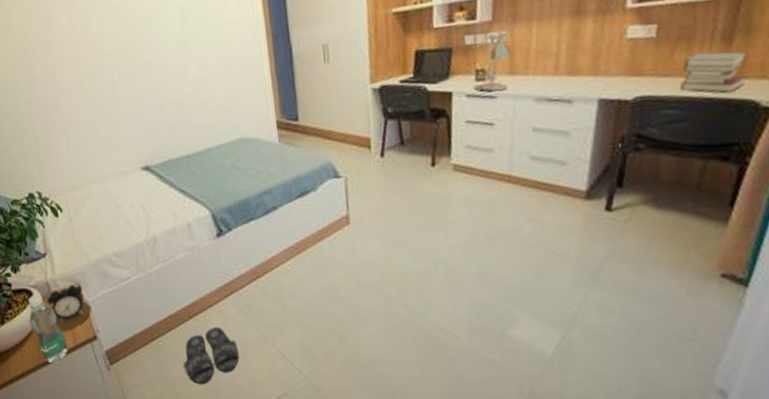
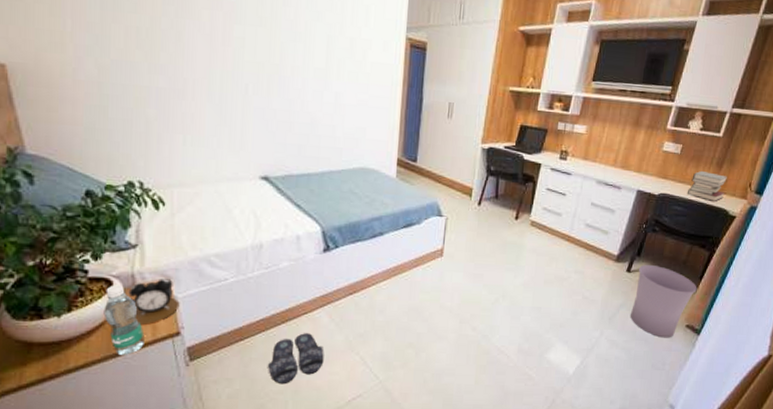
desk lamp: present [474,31,514,92] -> none [557,125,590,170]
waste bin: none [623,195,729,296] -> present [631,264,697,338]

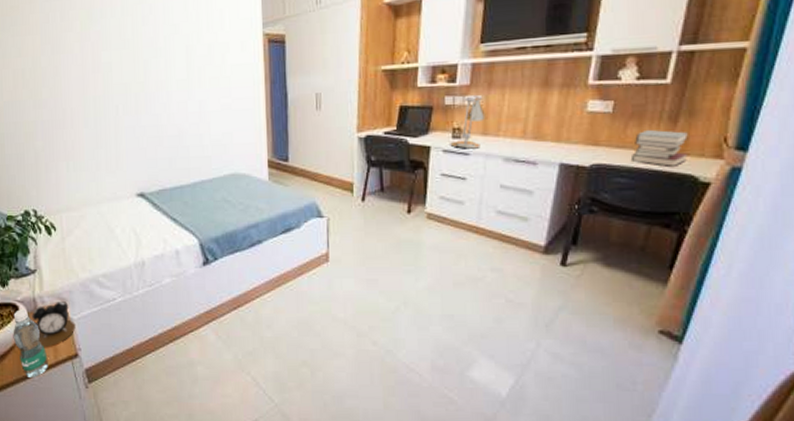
slippers: present [268,333,324,385] -> none [161,352,215,408]
desk lamp: none [557,125,590,170] -> present [450,95,487,149]
waste bin: present [631,264,697,338] -> none [575,254,668,349]

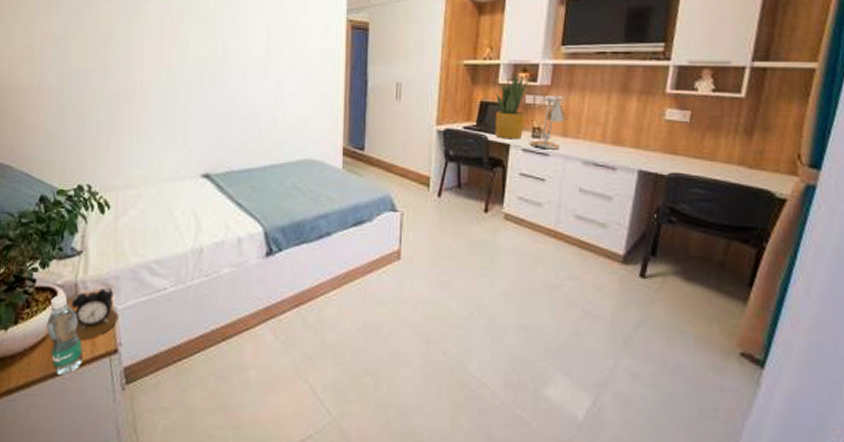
planter: none [414,77,449,142] -> present [495,75,530,140]
books: present [630,129,689,168] -> none [708,141,764,182]

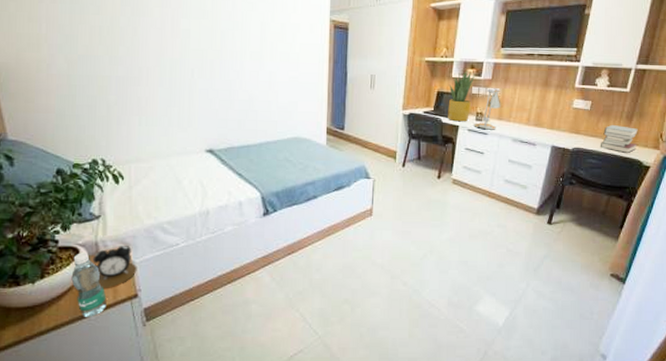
books: none [708,141,764,182] -> present [600,124,638,154]

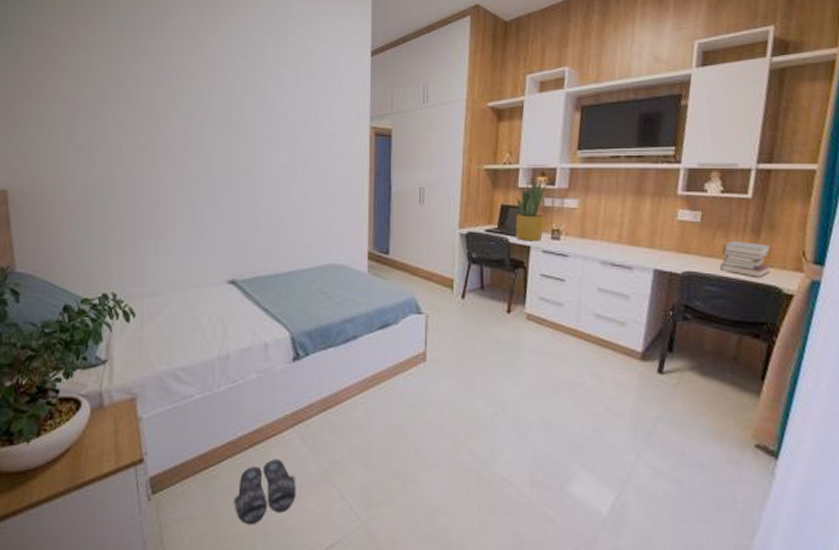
bottle: present [71,251,107,318] -> none [70,404,108,488]
alarm clock: present [92,244,137,289] -> none [95,395,145,452]
slippers: none [216,292,267,342] -> present [234,459,296,525]
desk lamp: present [474,88,503,130] -> none [549,199,585,251]

